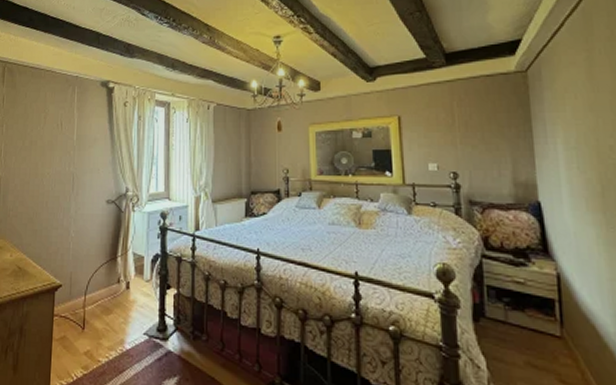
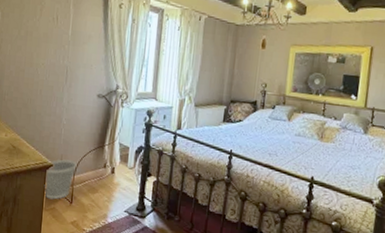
wastebasket: none [53,277,88,327] -> present [44,159,77,200]

